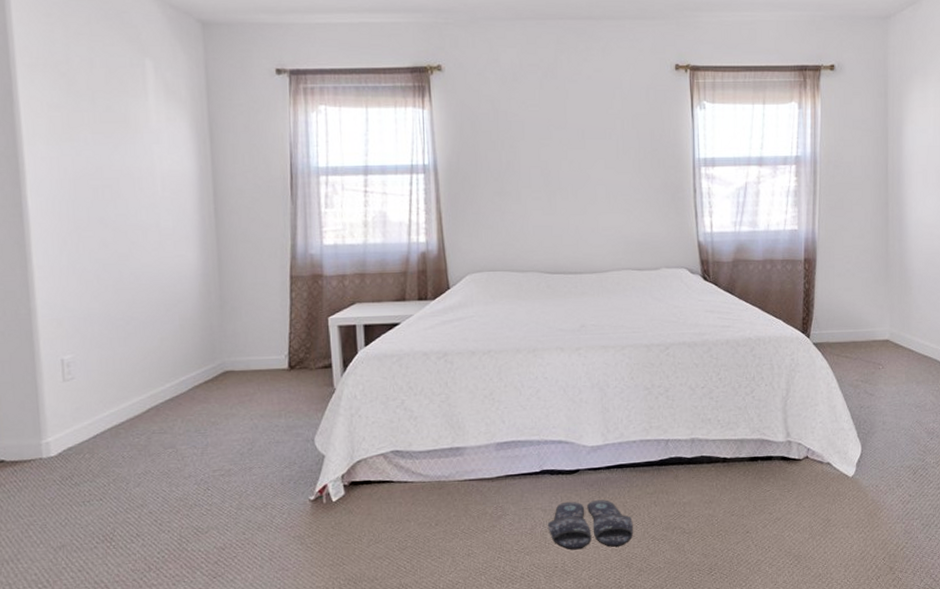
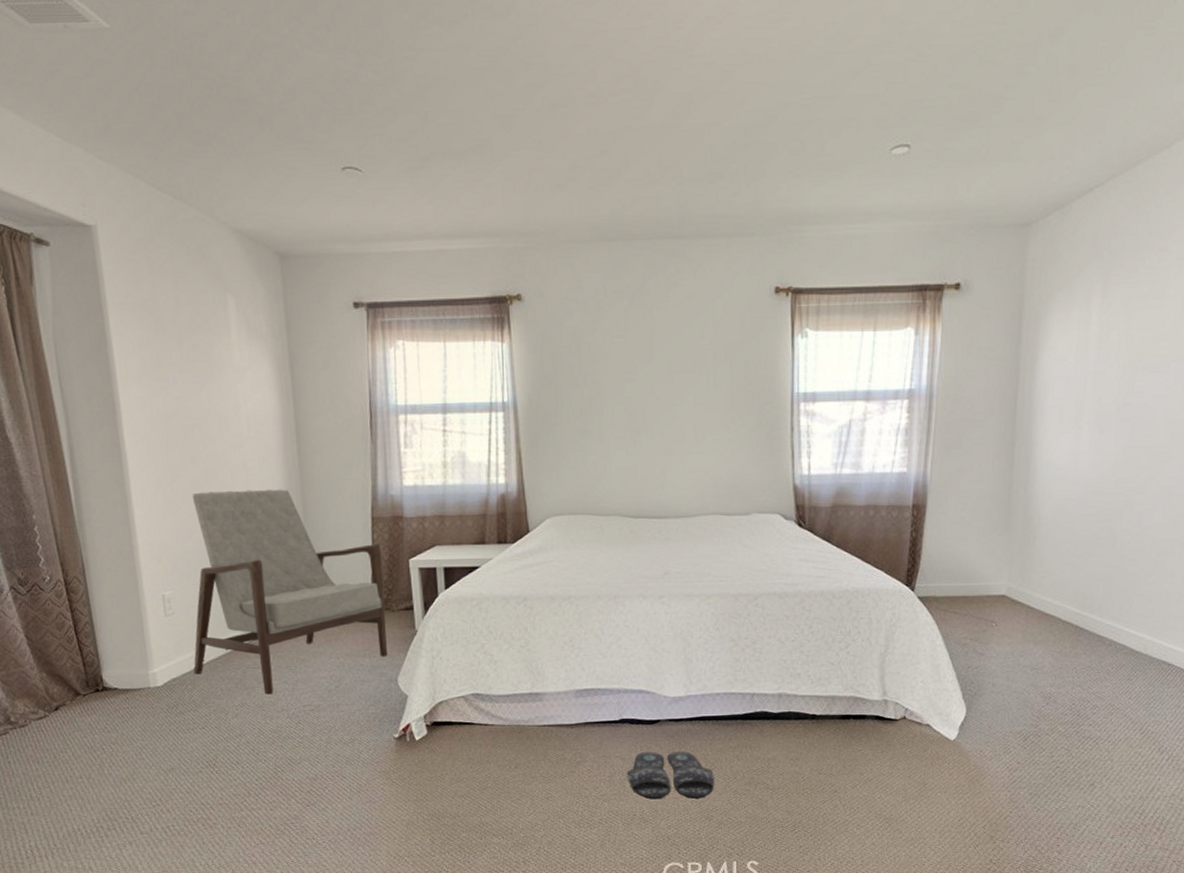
armchair: none [92,249,304,461] -> present [192,489,387,695]

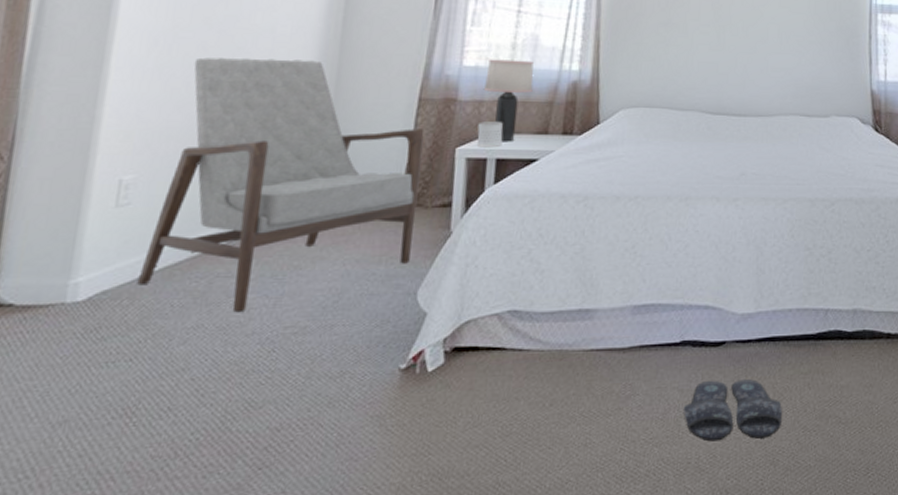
table lamp: none [424,477,467,553] -> present [483,59,534,142]
mug: none [424,535,447,558] -> present [477,122,504,148]

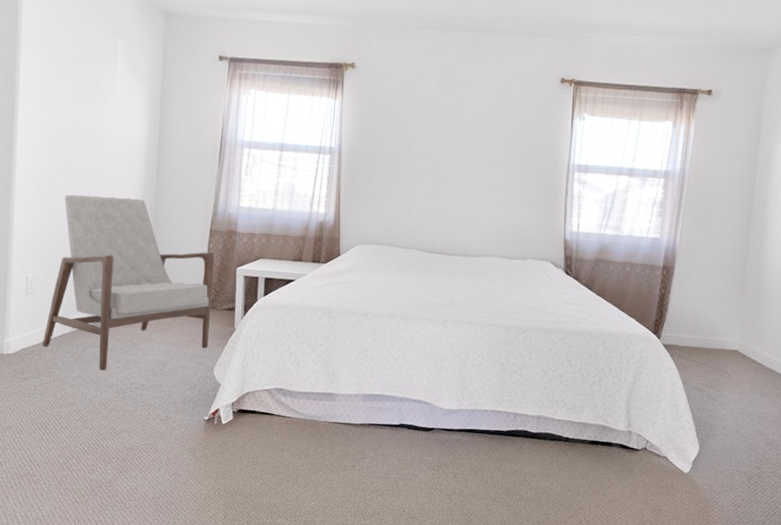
mug: present [477,122,504,148] -> none [251,249,270,270]
table lamp: present [483,59,534,142] -> none [255,202,291,266]
slippers: present [683,379,782,442] -> none [400,455,476,502]

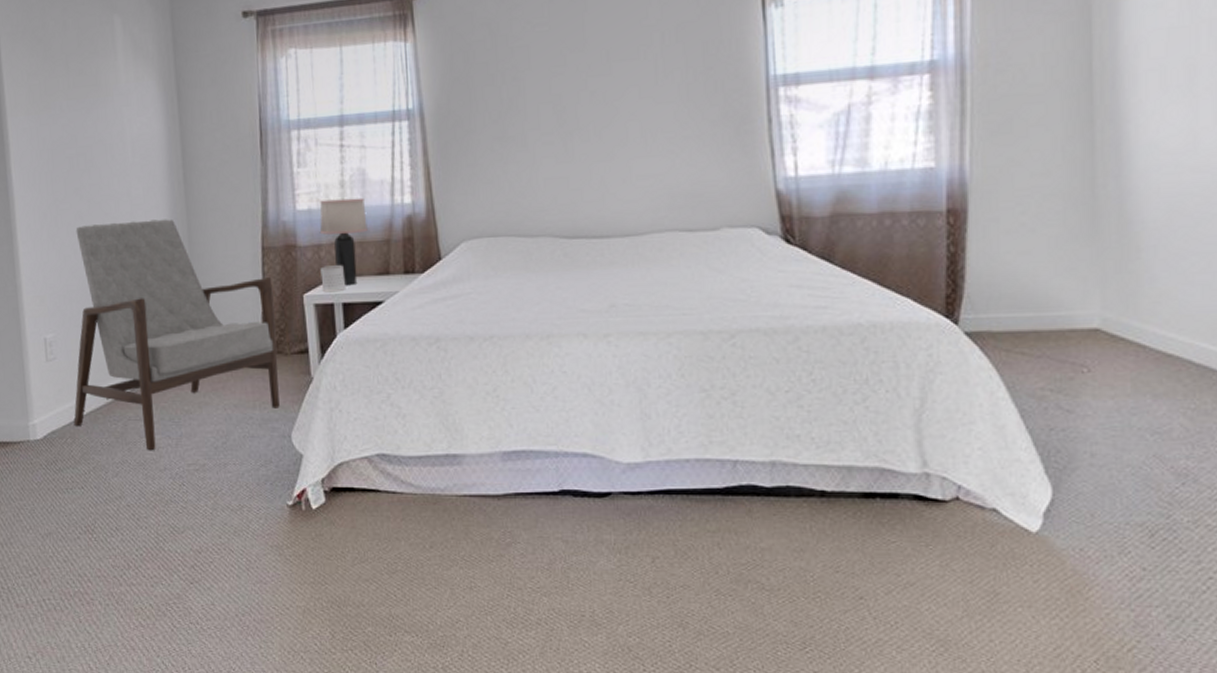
mug: none [251,249,270,270] -> present [320,265,346,293]
table lamp: none [255,202,291,266] -> present [319,197,368,286]

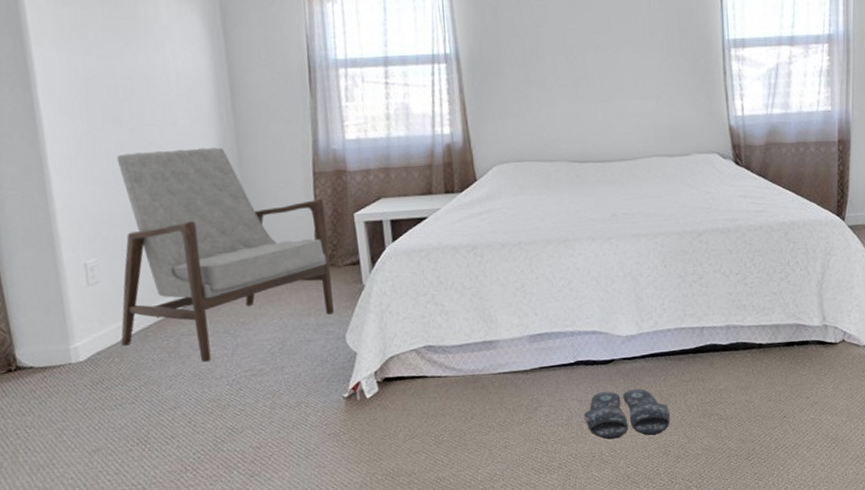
table lamp: present [319,197,368,286] -> none [367,129,412,205]
mug: present [320,265,346,293] -> none [369,187,394,212]
slippers: none [570,532,688,598] -> present [583,389,670,439]

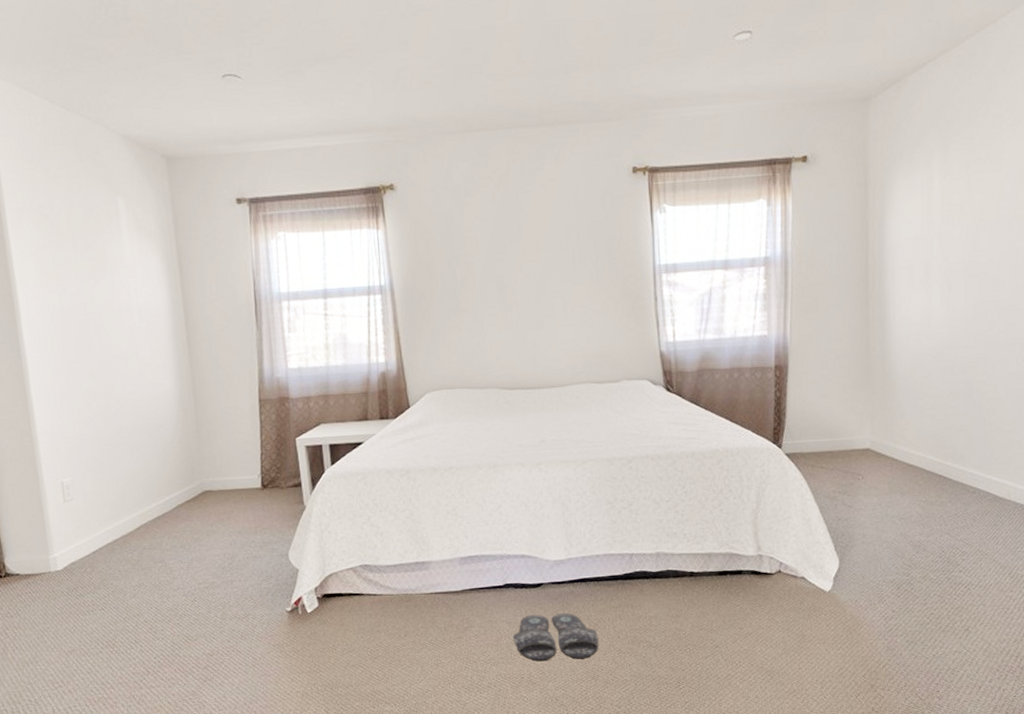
armchair: present [116,147,334,362] -> none [88,376,278,574]

